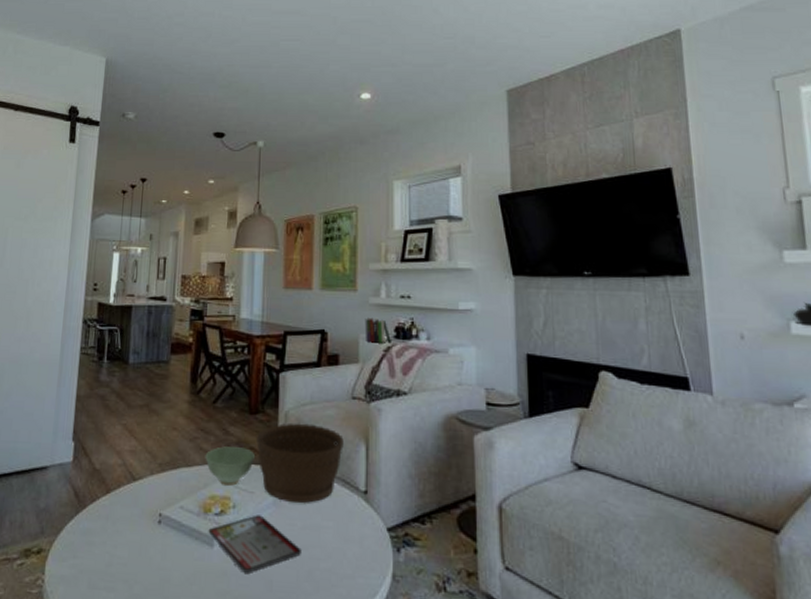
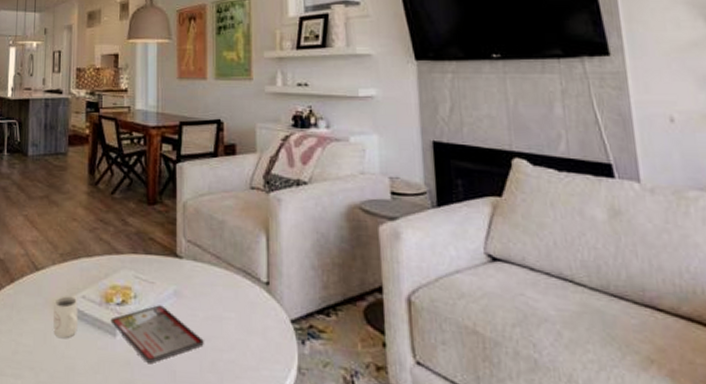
mug: none [149,506,176,550] -> present [52,296,78,339]
bowl: present [205,446,256,486] -> none [105,236,155,276]
basket: present [256,423,344,504] -> none [155,213,243,295]
books: present [365,317,391,344] -> none [261,106,289,133]

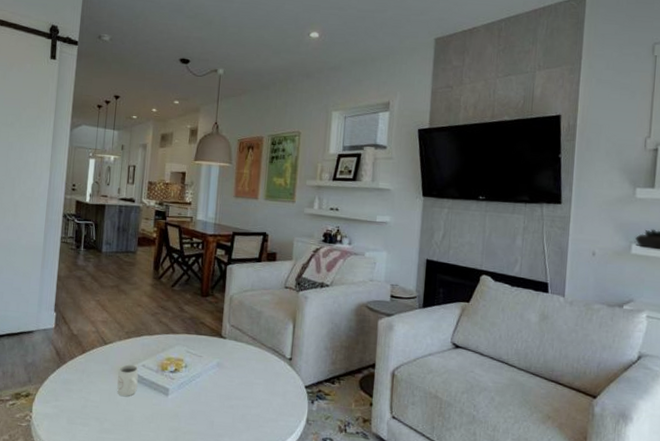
tablet: present [110,305,204,363] -> none [164,373,237,416]

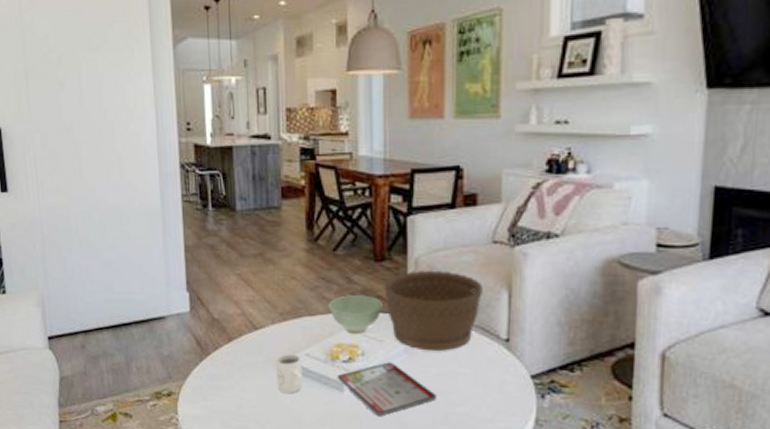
bowl: none [163,320,205,351] -> present [328,294,384,334]
tablet: none [164,373,237,416] -> present [337,362,436,416]
basket: none [205,305,276,367] -> present [384,270,483,352]

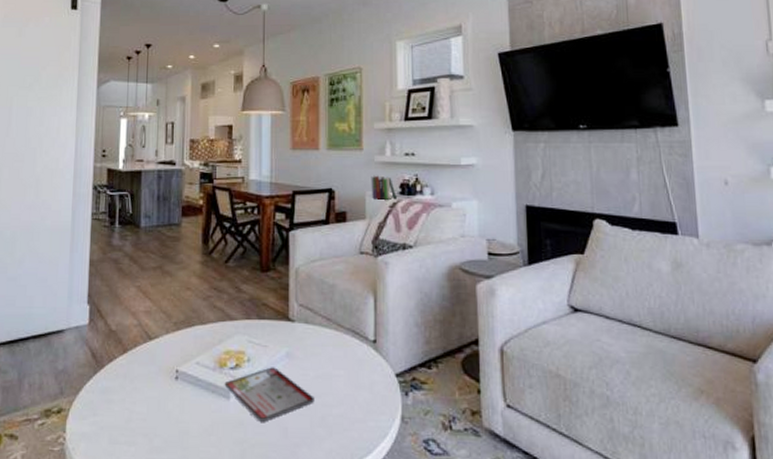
mug: present [275,354,303,394] -> none [166,363,192,405]
bowl: present [328,294,384,334] -> none [219,303,268,341]
basket: present [384,270,483,352] -> none [268,278,353,355]
books: none [509,149,542,181] -> present [371,175,397,201]

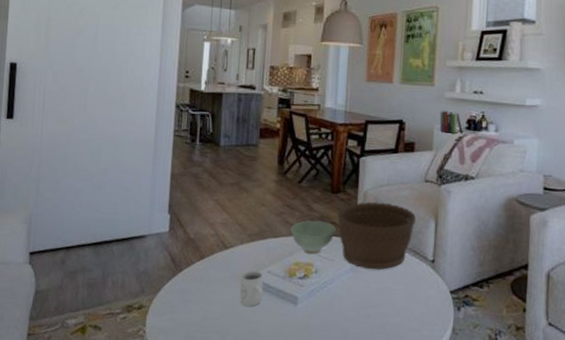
mug: none [166,363,192,405] -> present [239,271,264,307]
bowl: none [219,303,268,341] -> present [290,220,337,254]
tablet: present [224,367,314,422] -> none [293,279,375,327]
basket: none [268,278,353,355] -> present [337,201,416,271]

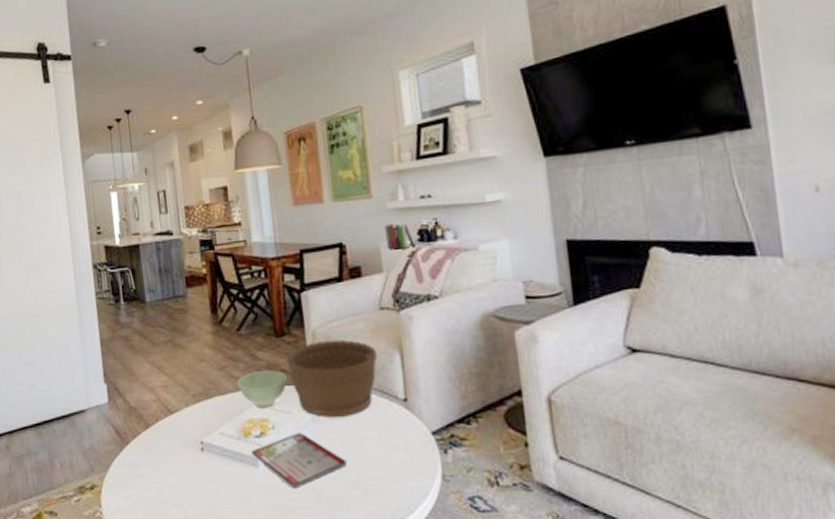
mug: present [239,271,264,307] -> none [192,434,219,475]
tablet: none [293,279,375,327] -> present [251,433,347,488]

